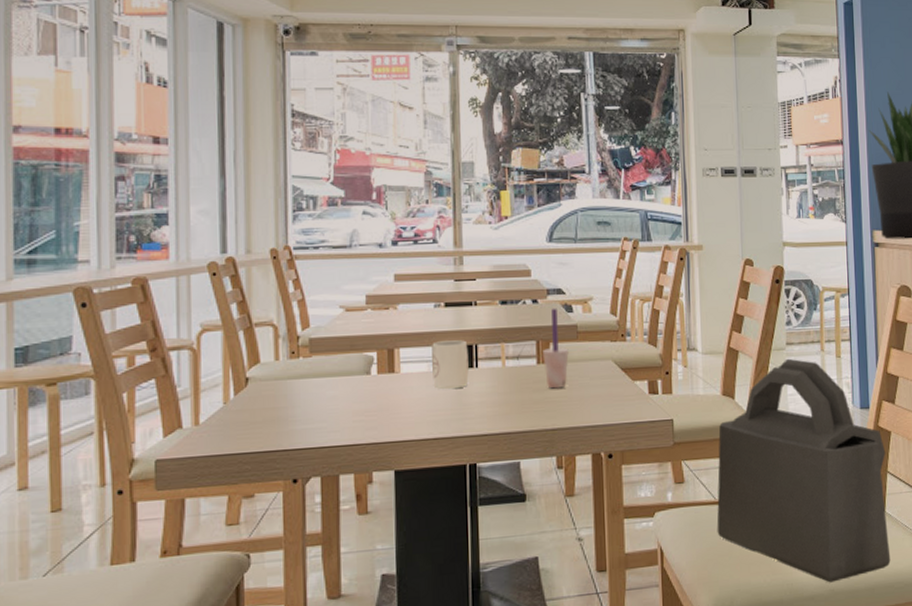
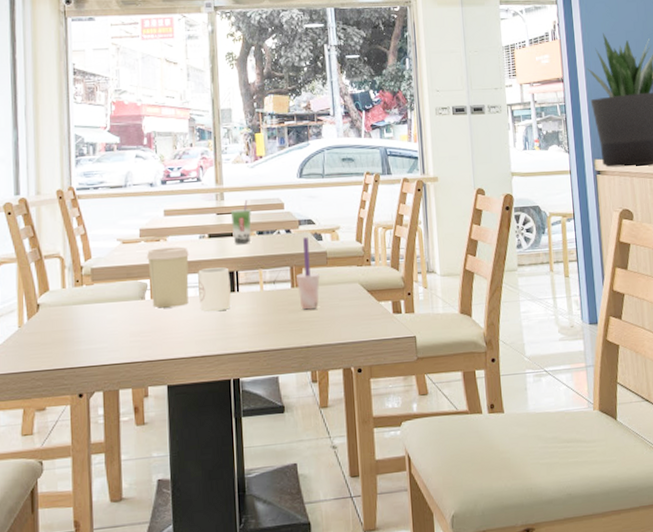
cup: none [373,316,422,385] -> present [146,246,189,308]
beverage cup: none [470,265,494,314] -> present [230,200,252,244]
handbag: present [716,358,891,583] -> none [458,278,624,488]

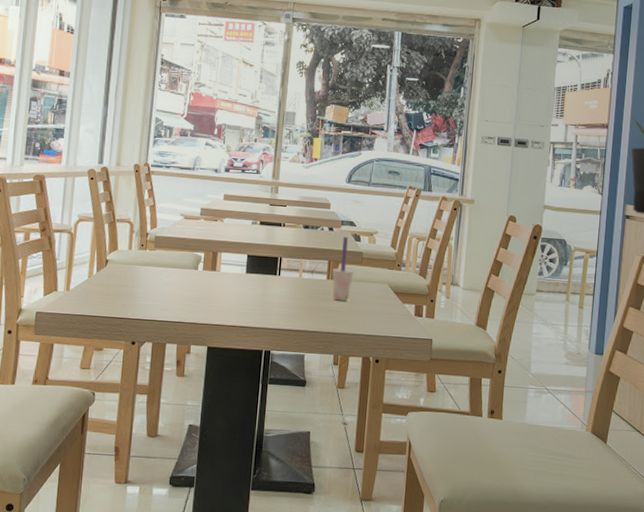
cup: present [146,246,189,308] -> none [203,227,241,281]
mug: present [198,267,231,312] -> none [244,251,274,290]
beverage cup: present [230,200,252,244] -> none [281,196,301,234]

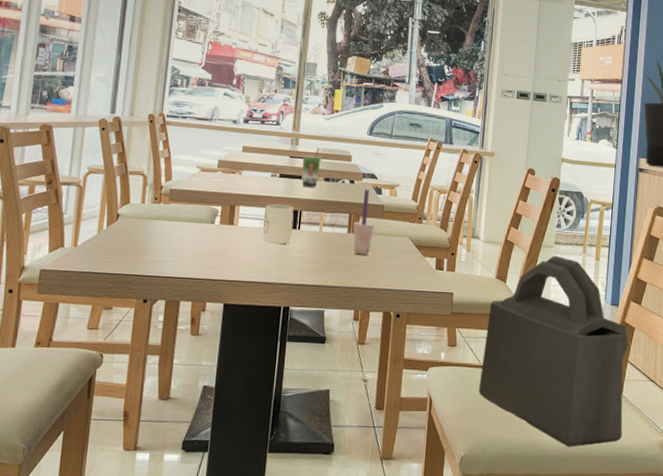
mug: none [244,251,274,290] -> present [263,204,294,245]
beverage cup: none [281,196,301,234] -> present [301,148,321,187]
handbag: none [458,303,614,495] -> present [478,255,629,447]

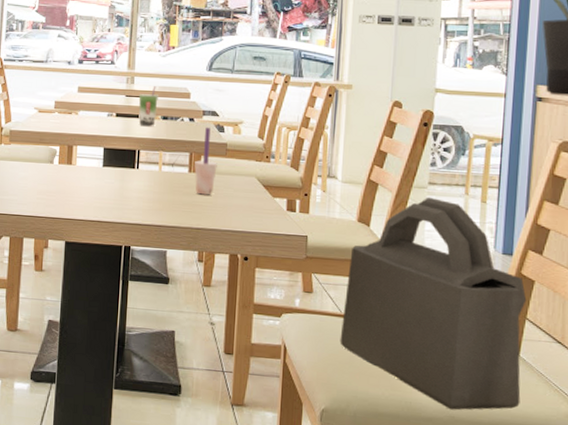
mug: present [263,204,294,245] -> none [101,144,132,184]

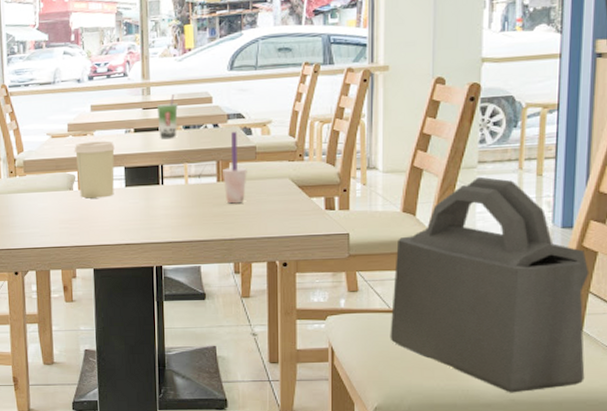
cup: none [58,120,97,175] -> present [74,140,115,199]

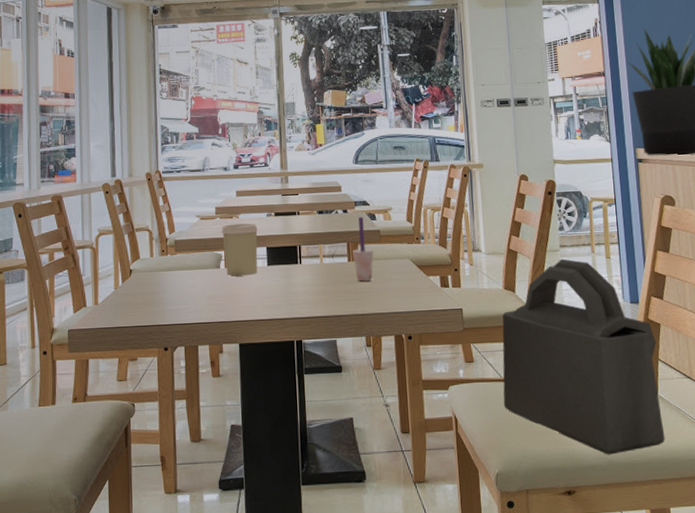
beverage cup: present [156,94,178,138] -> none [294,183,312,222]

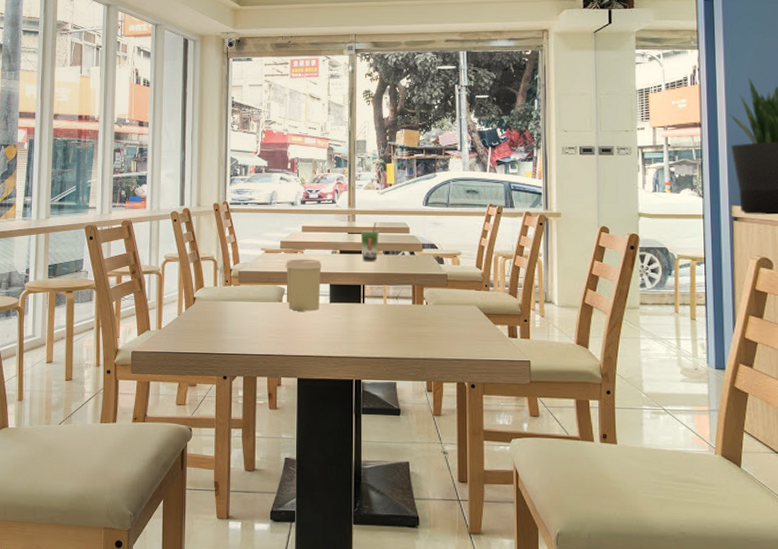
beverage cup: none [294,183,312,222] -> present [360,222,379,261]
beverage cup: present [352,216,374,282] -> none [418,259,439,326]
handbag: present [502,258,665,455] -> none [569,317,746,526]

